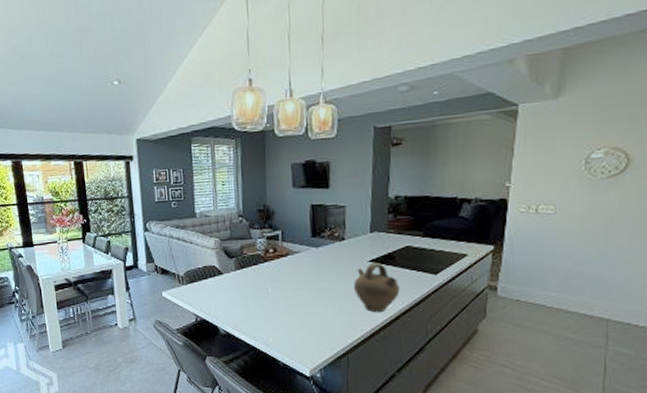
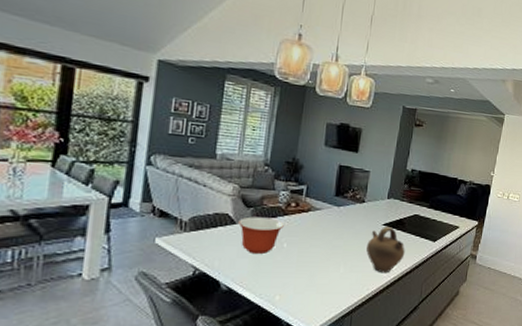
mixing bowl: none [224,265,266,301] -> present [238,216,284,255]

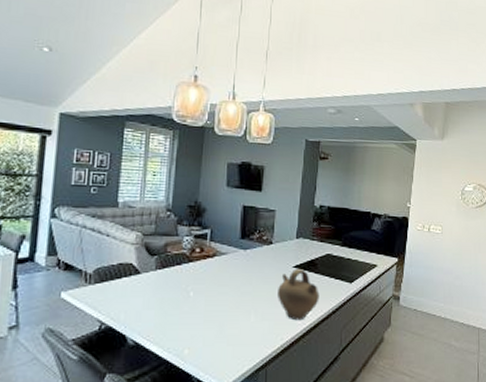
mixing bowl: present [238,216,284,255] -> none [143,265,189,305]

